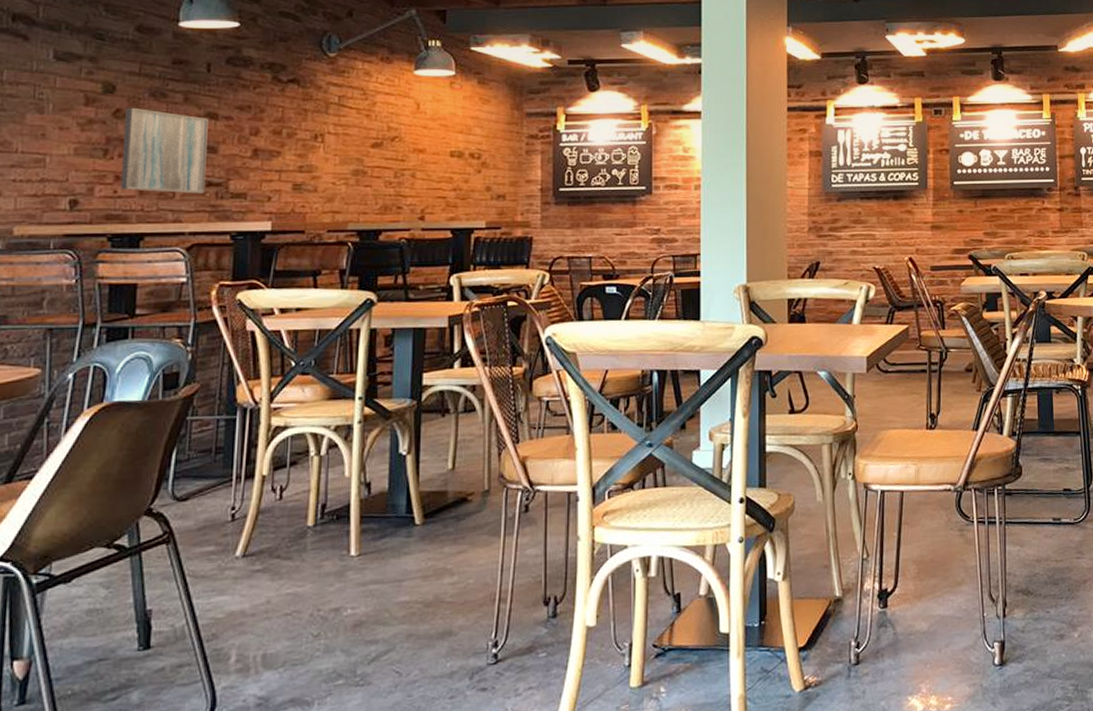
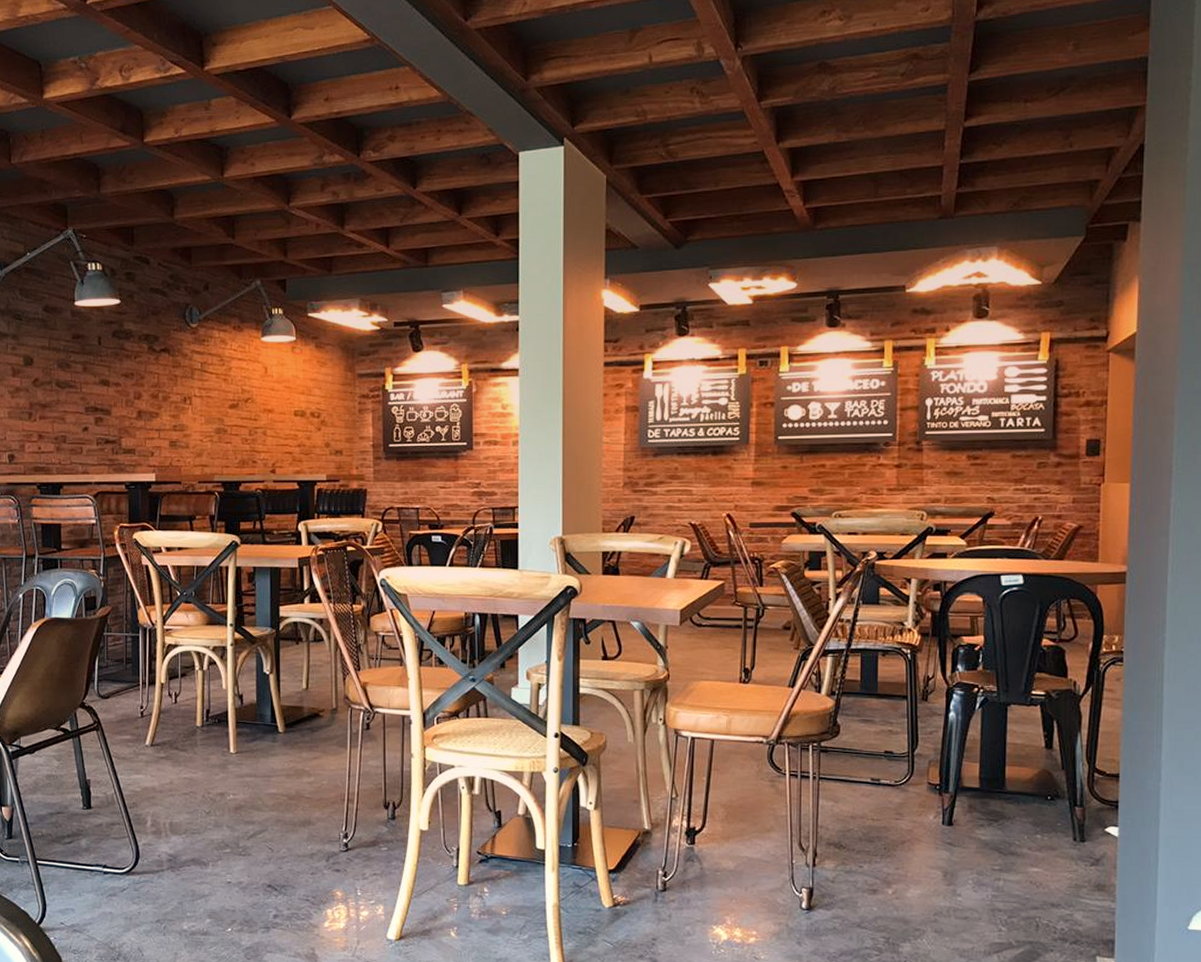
wall art: present [120,107,208,194] -> none [42,377,104,450]

